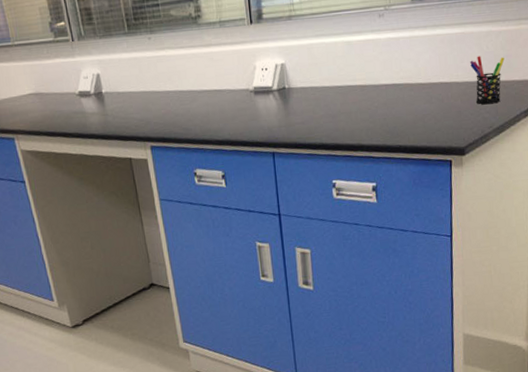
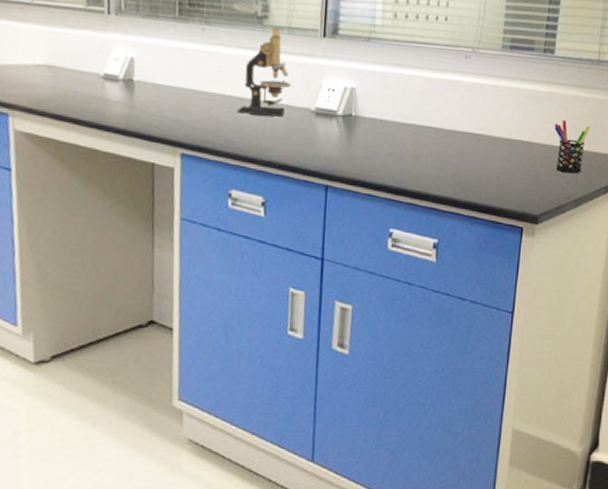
microscope: none [188,24,230,104] -> present [236,28,292,117]

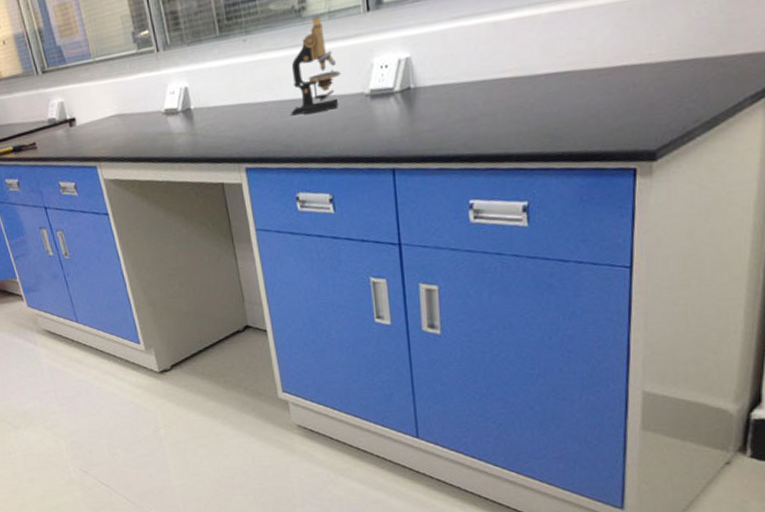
pen holder: present [554,120,590,174] -> none [670,23,724,91]

